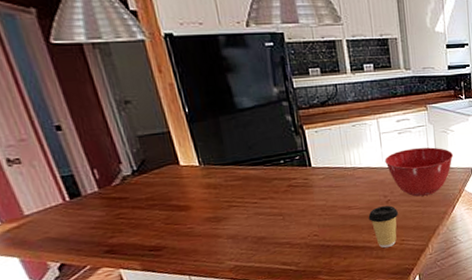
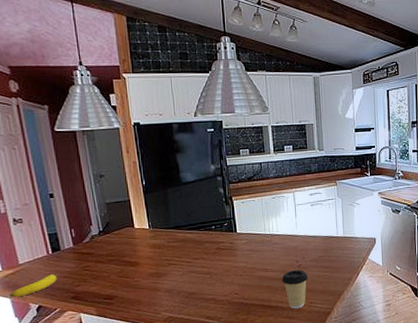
banana: none [17,225,83,257] -> present [9,274,58,298]
mixing bowl: present [384,147,453,197] -> none [298,218,358,263]

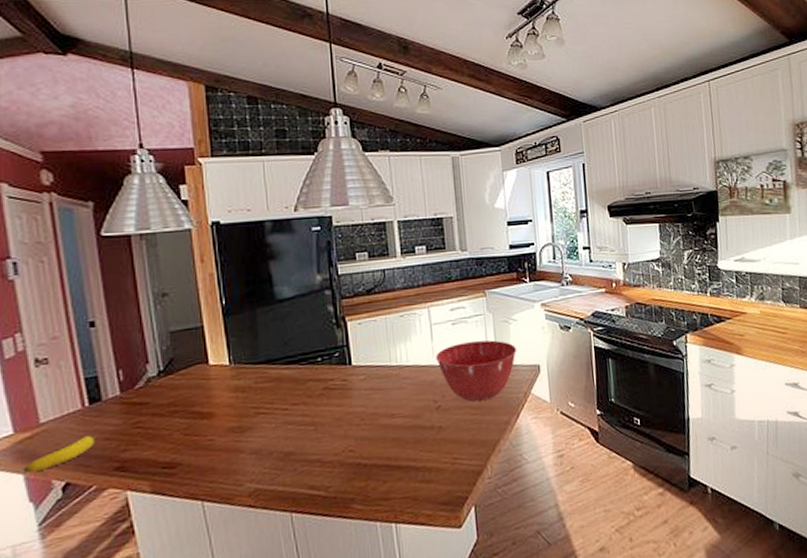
coffee cup: present [282,270,309,309] -> none [414,413,451,469]
mixing bowl: none [298,218,358,263] -> present [435,340,516,402]

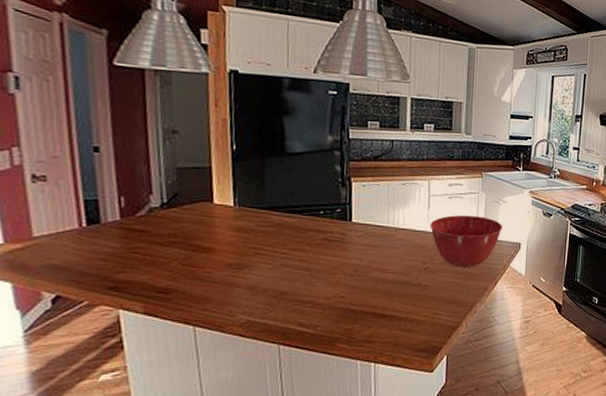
banana: present [23,435,96,473] -> none [11,254,92,283]

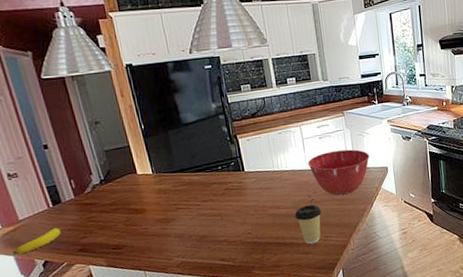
banana: none [11,254,92,283] -> present [12,228,62,255]
coffee cup: none [402,273,436,321] -> present [295,204,322,245]

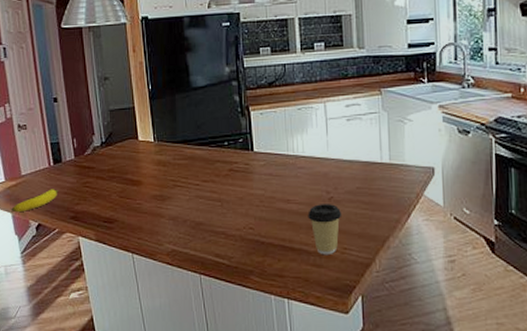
mixing bowl: present [308,149,369,196] -> none [330,137,410,197]

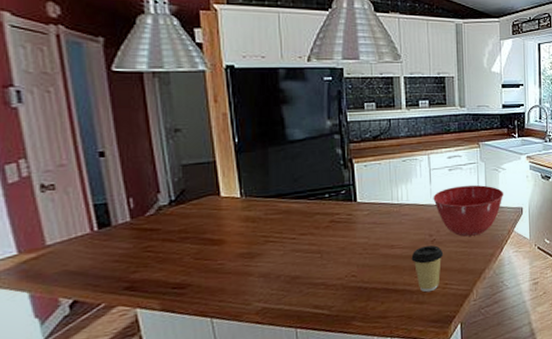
banana: present [11,189,58,213] -> none [28,258,105,291]
mixing bowl: none [330,137,410,197] -> present [433,185,503,237]

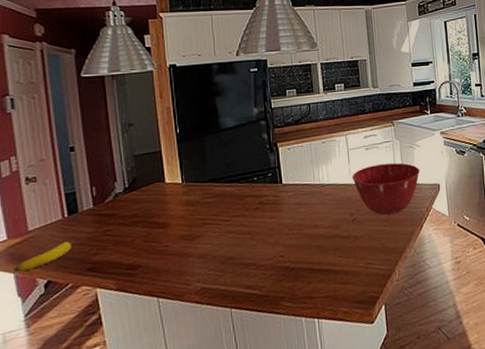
banana: none [28,258,105,291] -> present [14,241,73,273]
coffee cup: present [411,245,444,293] -> none [334,225,365,273]

